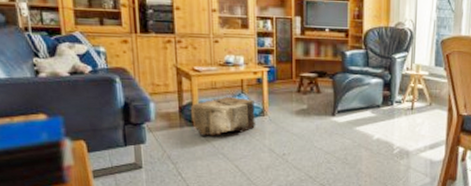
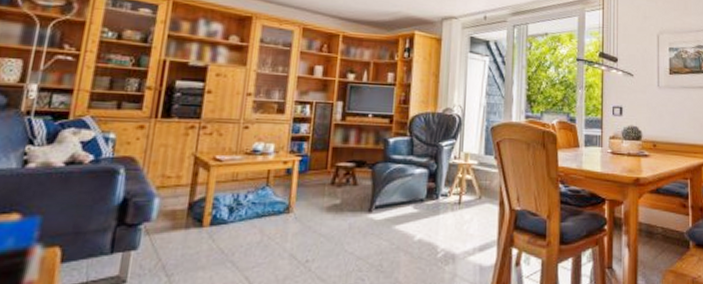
pouf: present [191,96,255,136] -> none [201,189,280,239]

